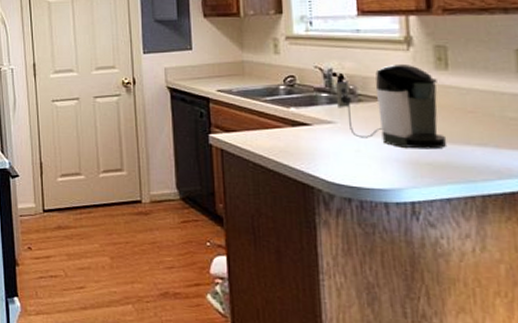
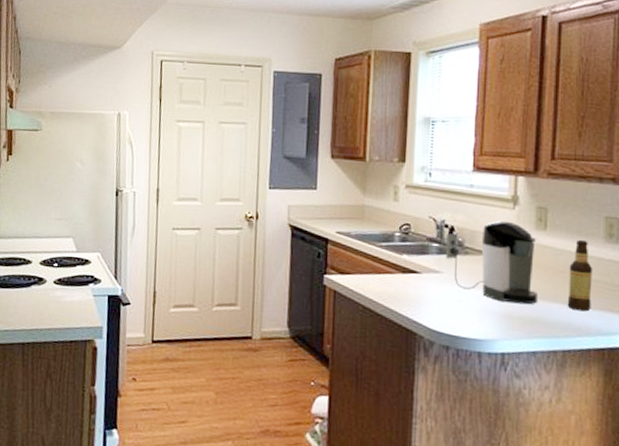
bottle: none [479,76,511,152] -> present [567,239,592,312]

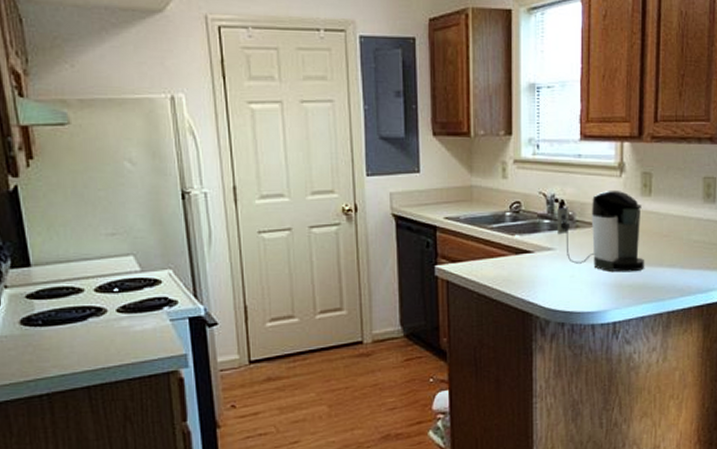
bottle: present [567,239,592,312] -> none [671,202,692,272]

